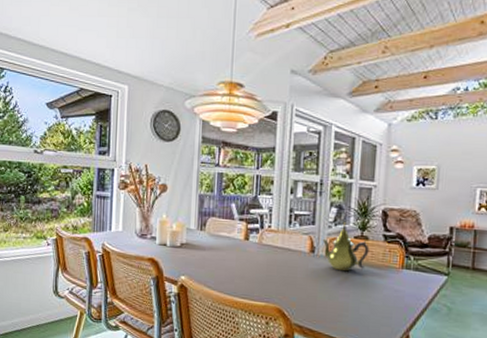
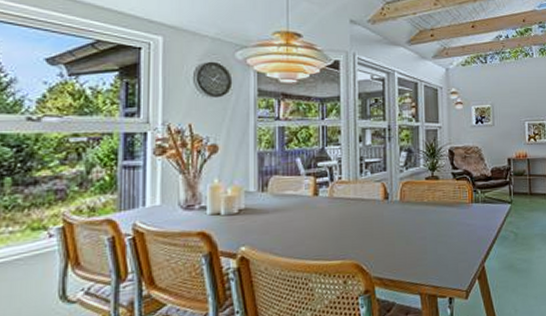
teapot: present [321,222,370,272] -> none [394,165,441,214]

